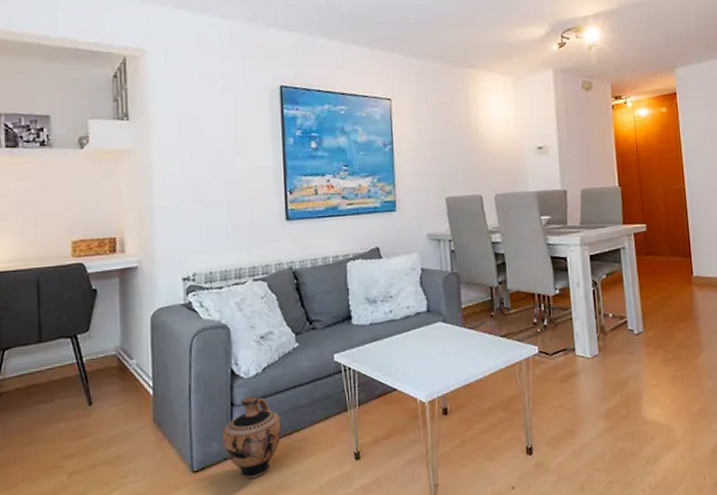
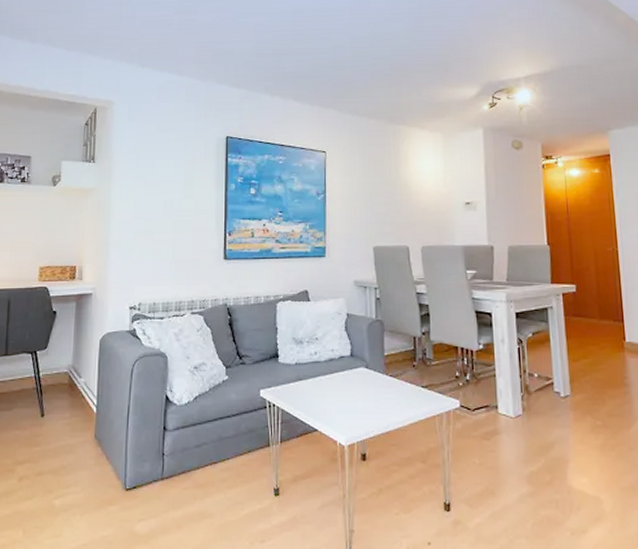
ceramic jug: present [222,396,282,479] -> none [153,423,209,502]

